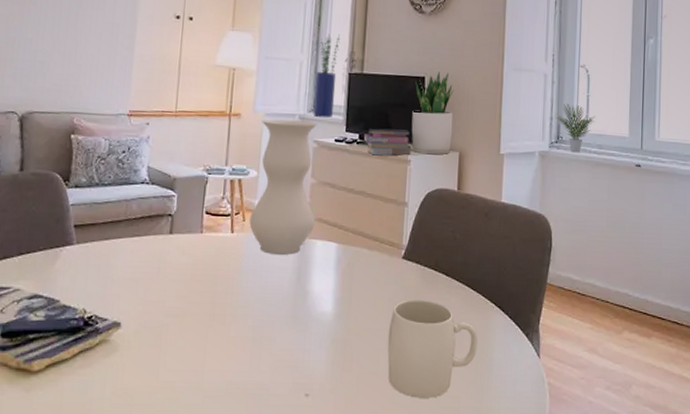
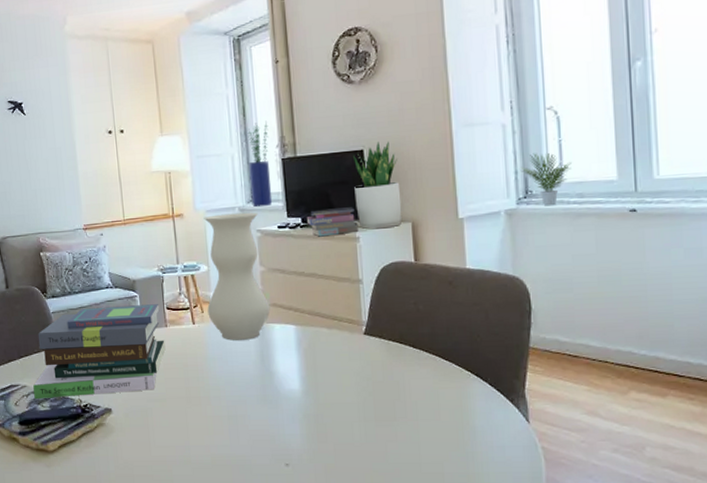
books: none [27,203,198,307] -> present [33,304,166,400]
mug: present [387,299,479,398] -> none [359,372,457,465]

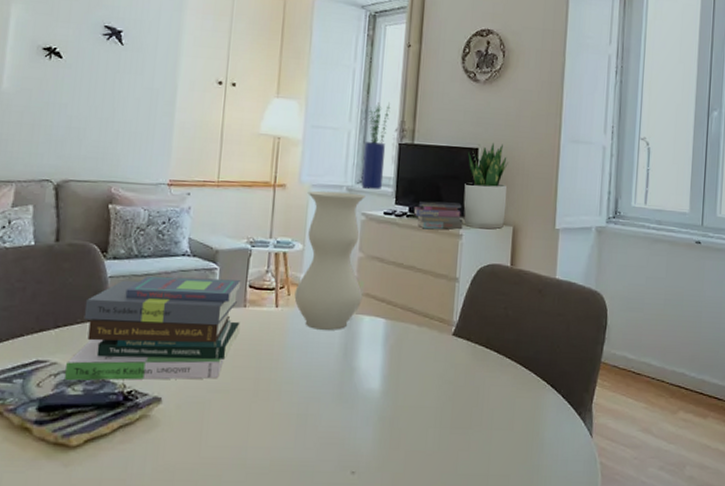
potted plant: present [520,153,572,206] -> none [613,177,655,229]

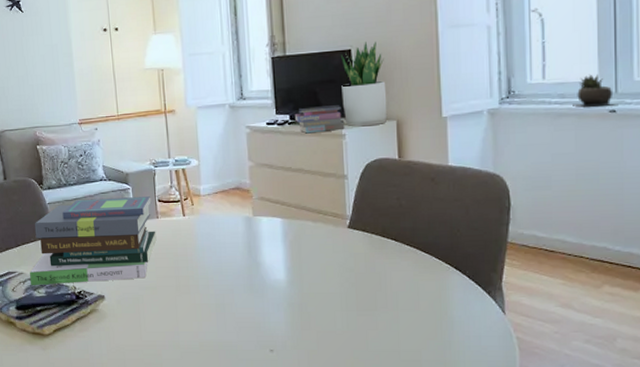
vase: present [294,190,366,330] -> none [195,109,258,232]
vase: present [361,102,391,190] -> none [239,20,262,105]
succulent plant: none [667,205,702,237] -> present [573,74,617,107]

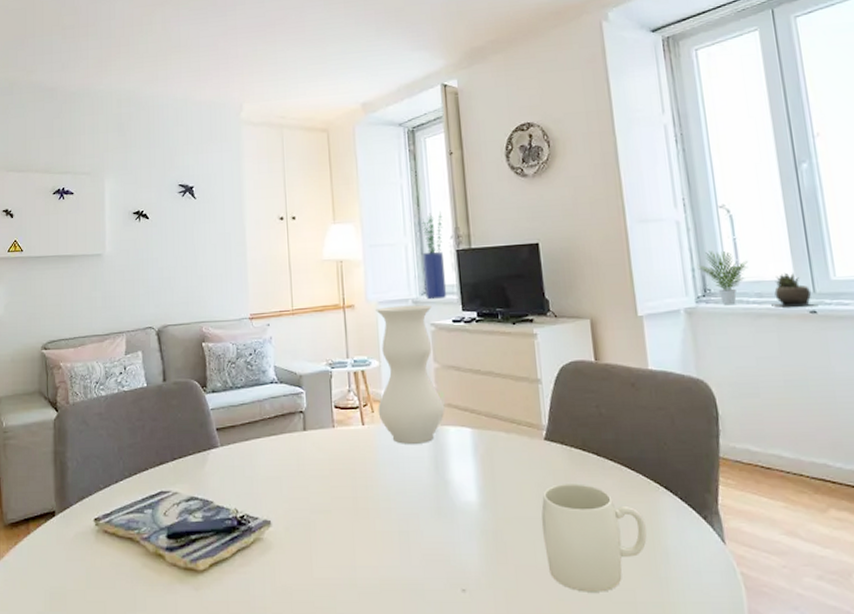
books: present [30,196,157,286] -> none [185,402,332,509]
vase: none [195,109,258,232] -> present [376,304,445,444]
vase: none [239,20,262,105] -> present [422,211,447,300]
books: present [294,105,345,134] -> none [481,302,536,333]
planter: present [341,41,388,127] -> none [529,235,581,326]
mug: none [341,264,436,352] -> present [541,483,647,592]
potted plant: none [504,54,554,106] -> present [697,251,748,306]

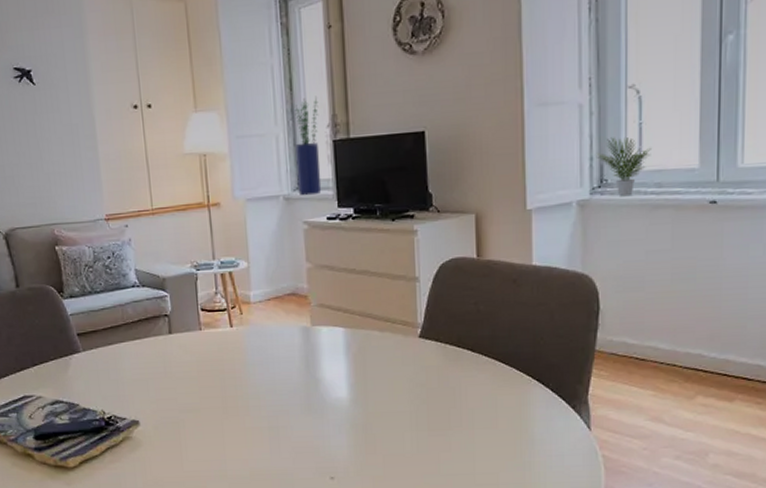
vase: present [376,304,445,444] -> none [243,201,317,345]
mug: present [541,483,647,592] -> none [411,378,516,477]
succulent plant: present [771,272,817,307] -> none [670,160,718,198]

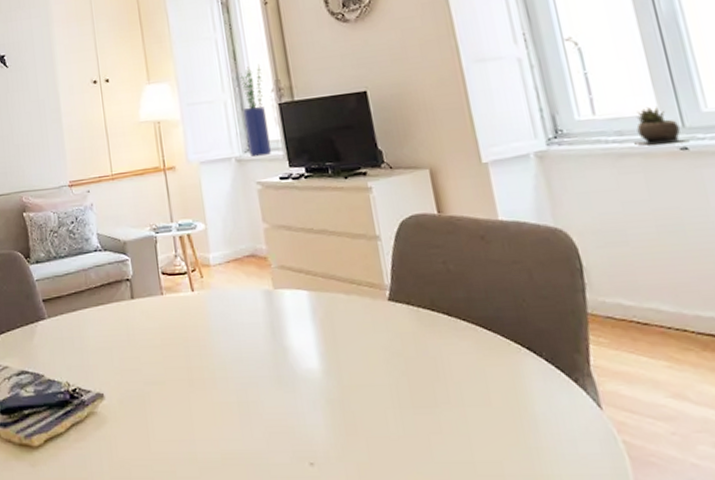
potted plant: present [596,137,651,197] -> none [544,88,604,147]
succulent plant: none [670,160,718,198] -> present [634,106,688,145]

